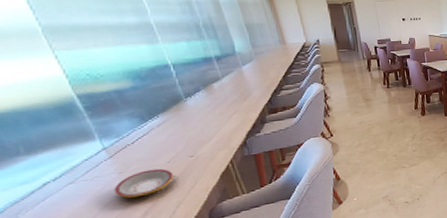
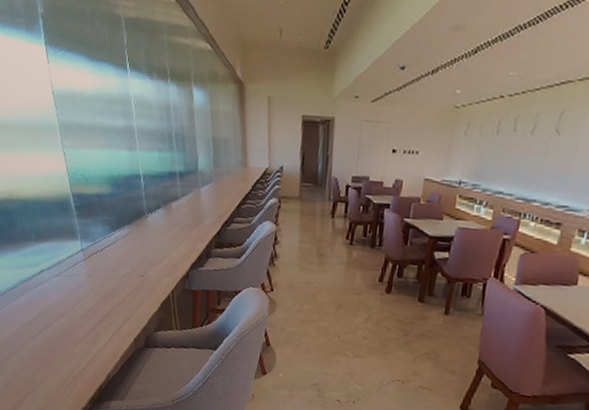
plate: present [114,168,173,198] -> none [83,279,125,304]

